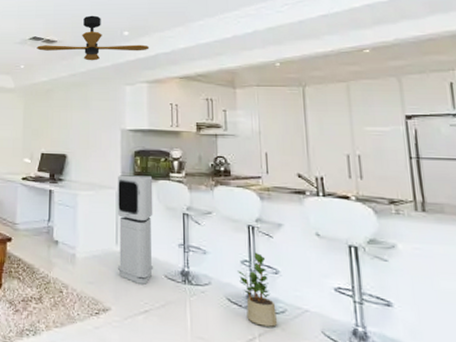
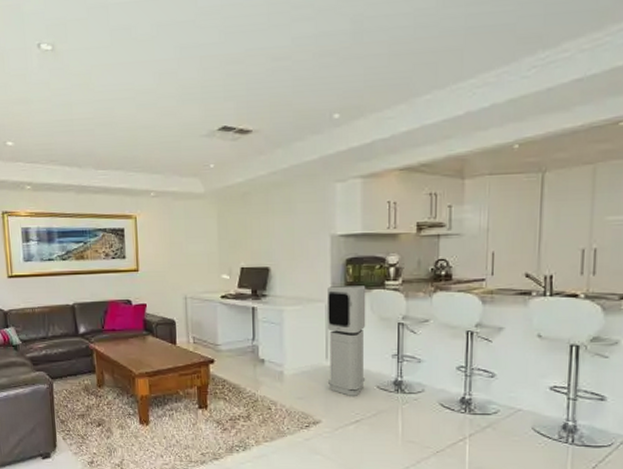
ceiling fan: present [36,15,150,61] -> none [228,94,365,154]
potted plant: present [238,252,277,327] -> none [453,357,489,427]

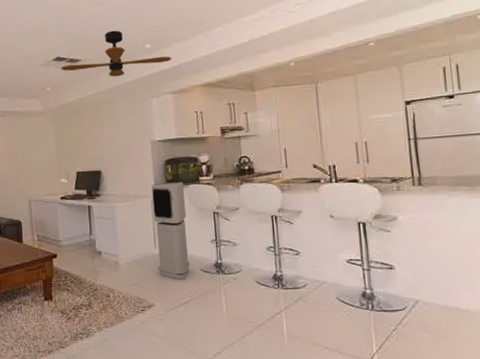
ceiling fan: none [228,94,365,154] -> present [61,30,172,77]

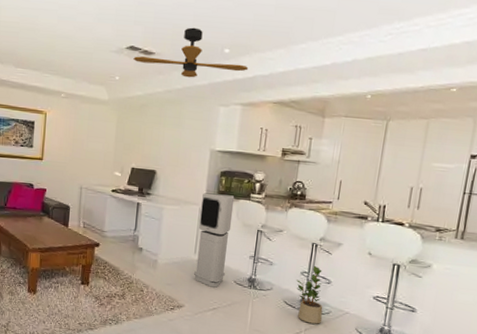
potted plant: none [264,238,299,301] -> present [297,265,323,324]

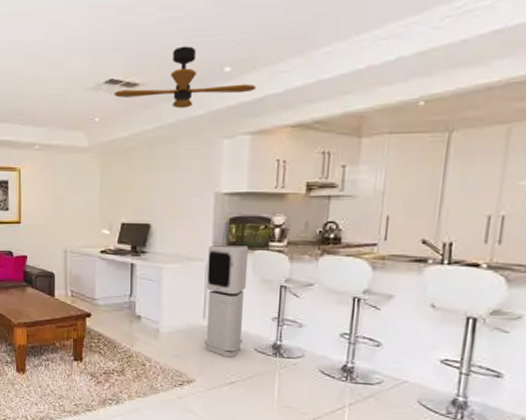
potted plant: present [297,265,323,324] -> none [335,324,372,397]

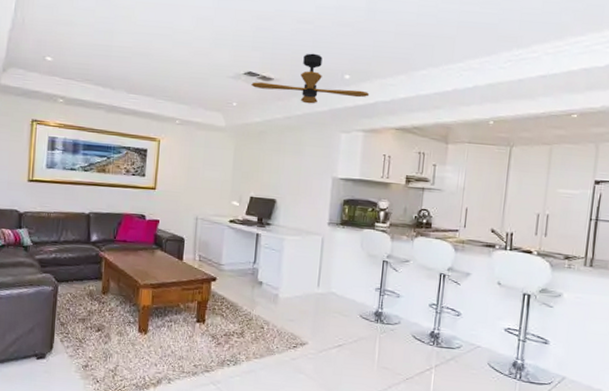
air purifier: present [205,245,249,358] -> none [318,222,359,323]

